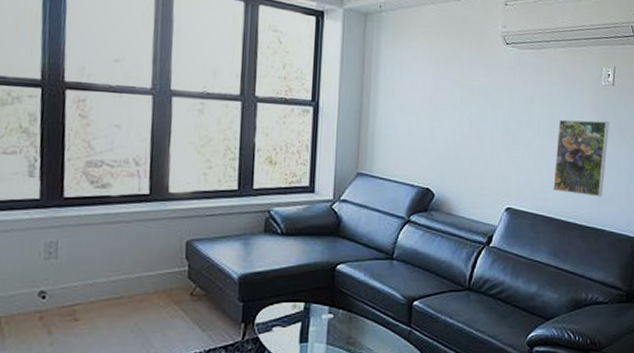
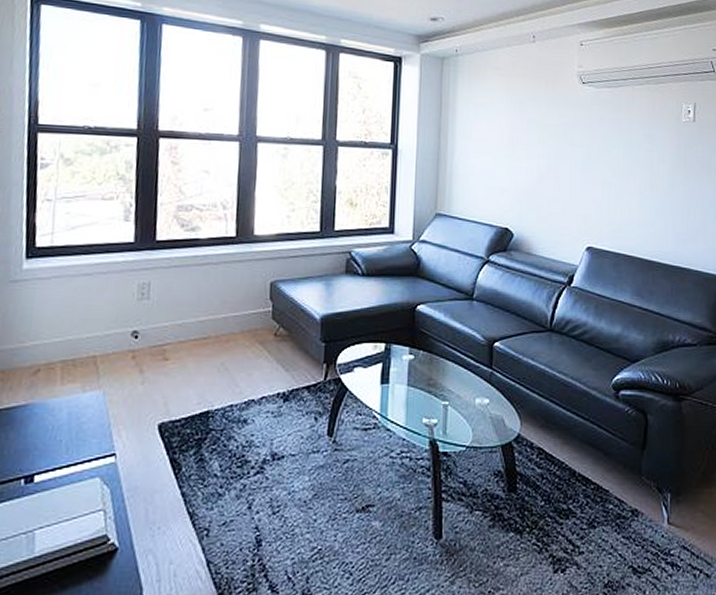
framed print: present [553,119,609,197] -> none [635,157,692,235]

